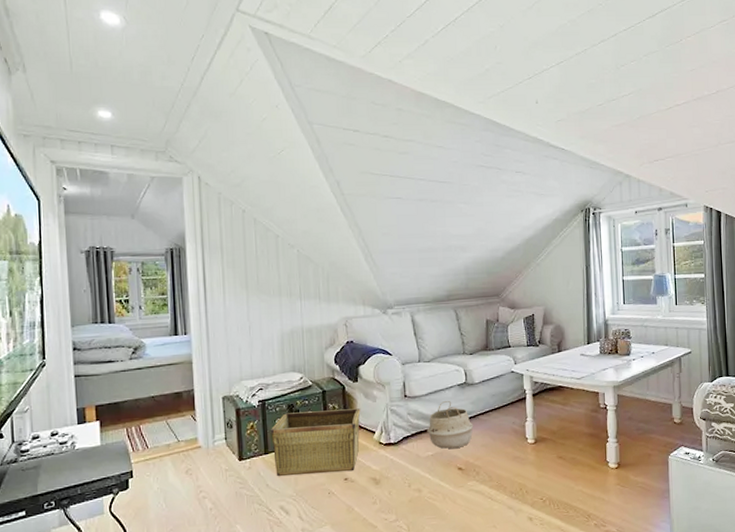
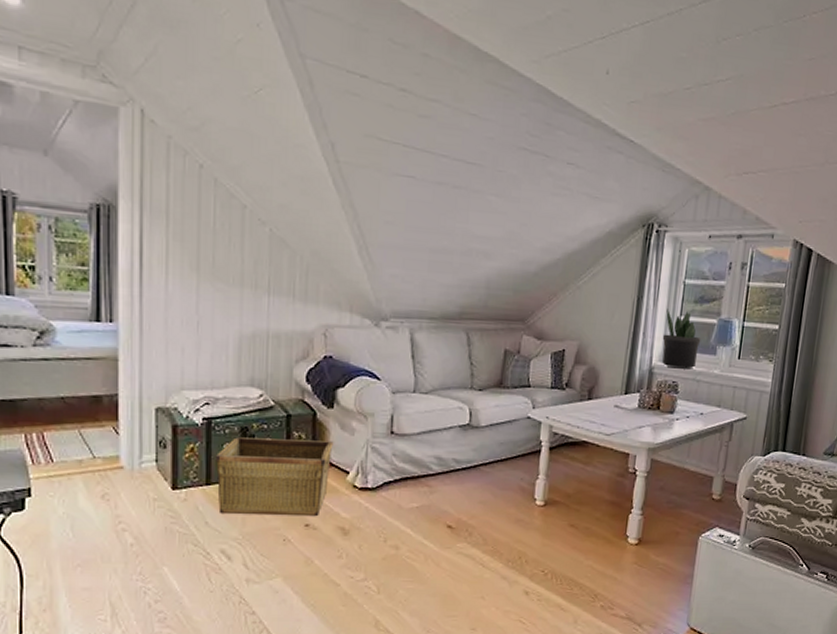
woven basket: present [427,401,474,449] -> none [414,444,473,502]
planter: none [611,272,643,319] -> present [662,308,701,369]

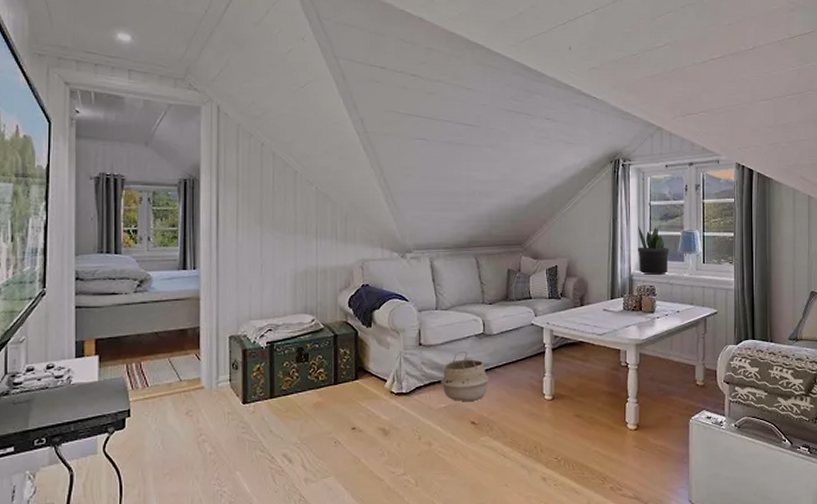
hamper: present [215,437,334,515] -> none [277,355,373,422]
woven basket: none [414,444,473,502] -> present [440,352,489,401]

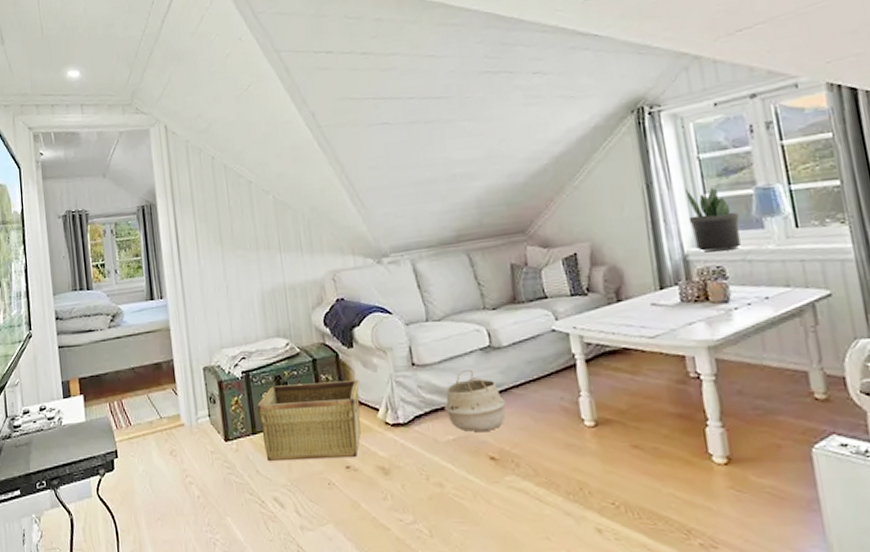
hamper: none [277,355,373,422] -> present [256,380,361,461]

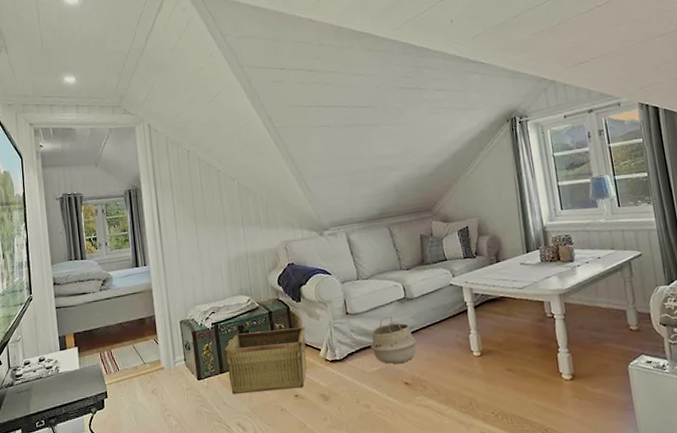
planter: present [685,187,741,252] -> none [544,177,582,225]

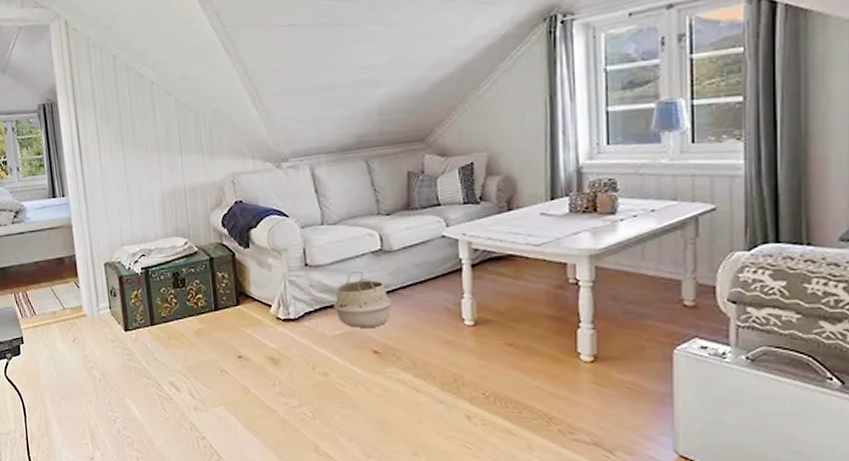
hamper: present [223,327,307,394] -> none [155,278,254,349]

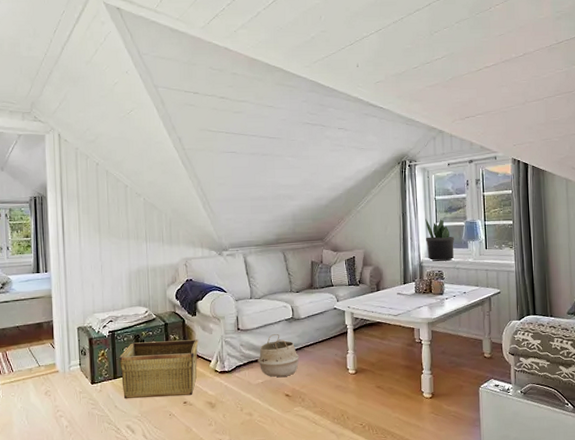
hamper: none [155,278,254,349] -> present [118,339,199,398]
planter: none [587,100,638,165] -> present [425,219,455,261]

